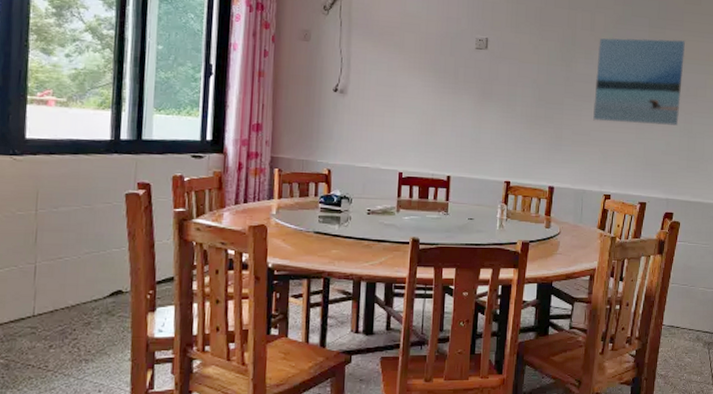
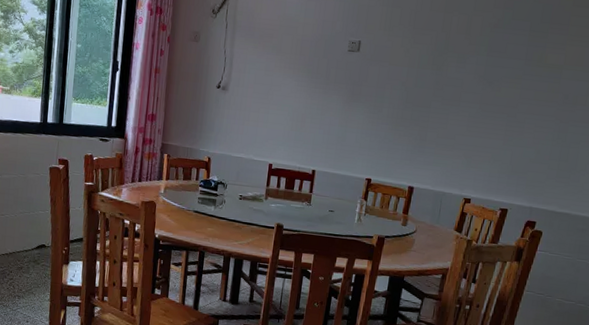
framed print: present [592,37,686,126] -> none [459,41,570,134]

